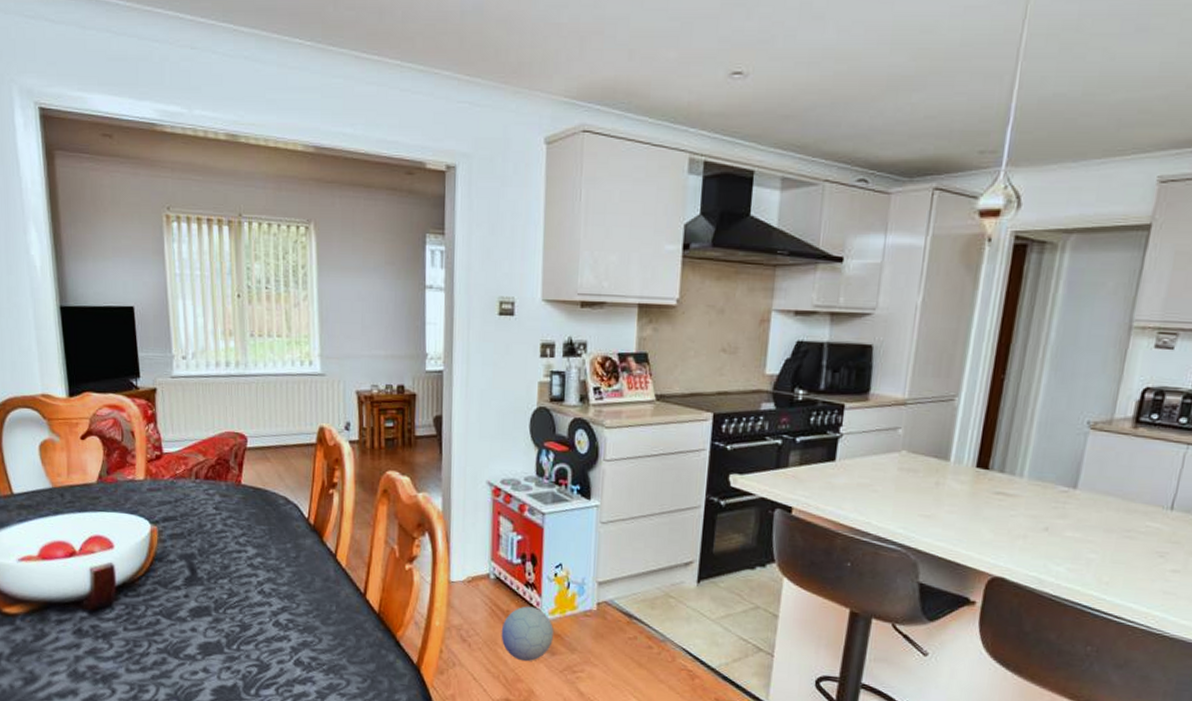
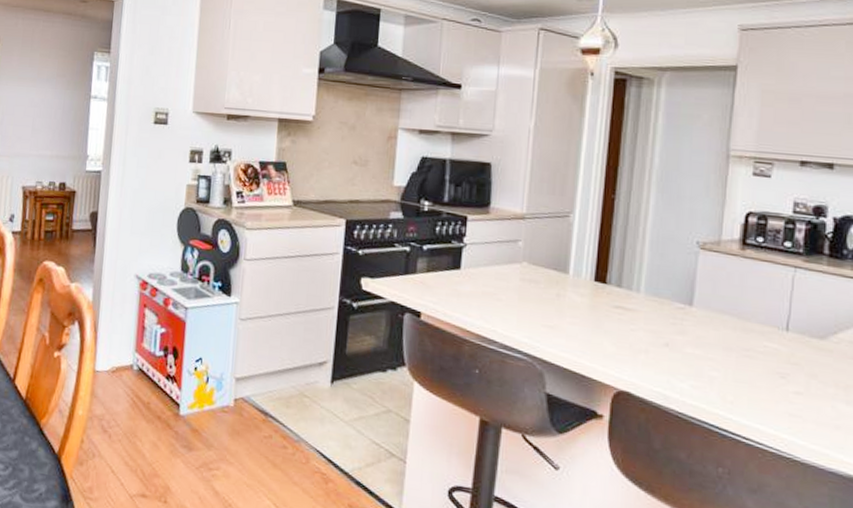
ball: present [501,606,554,662] -> none [140,399,192,456]

